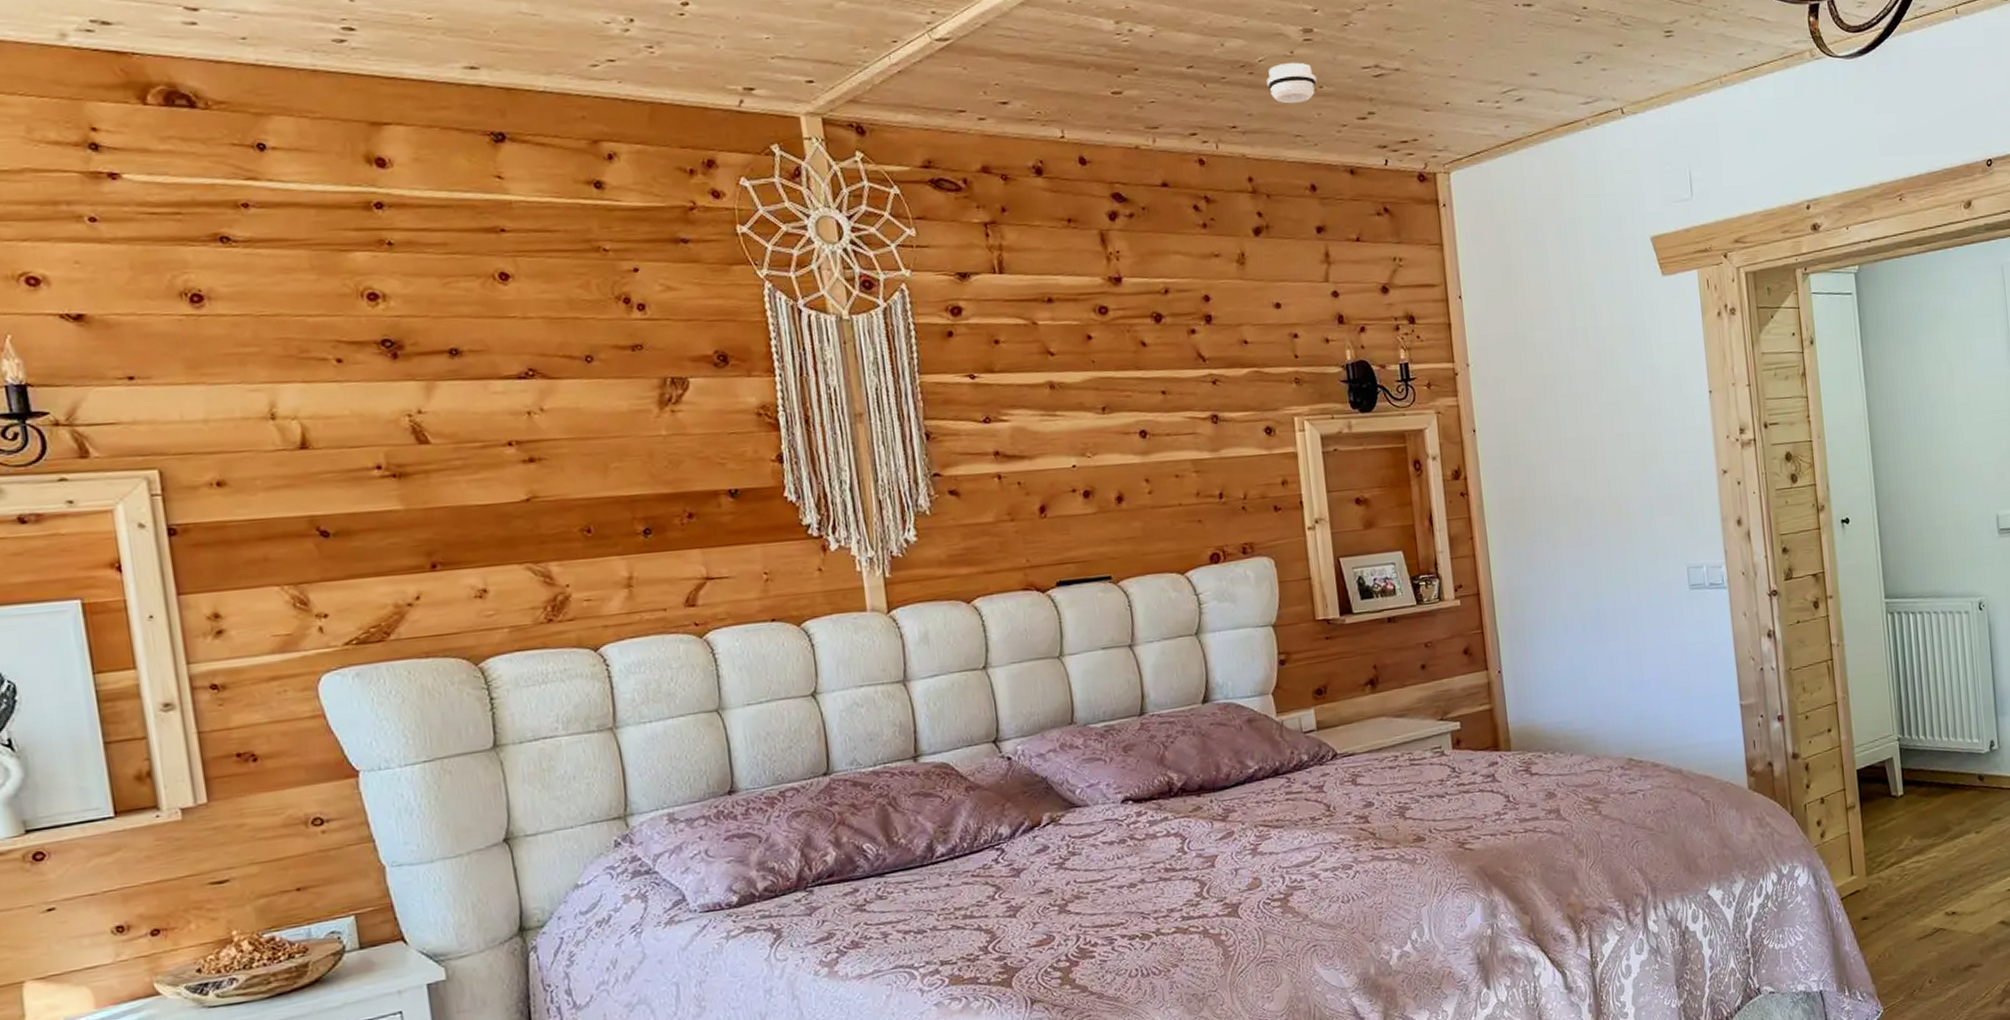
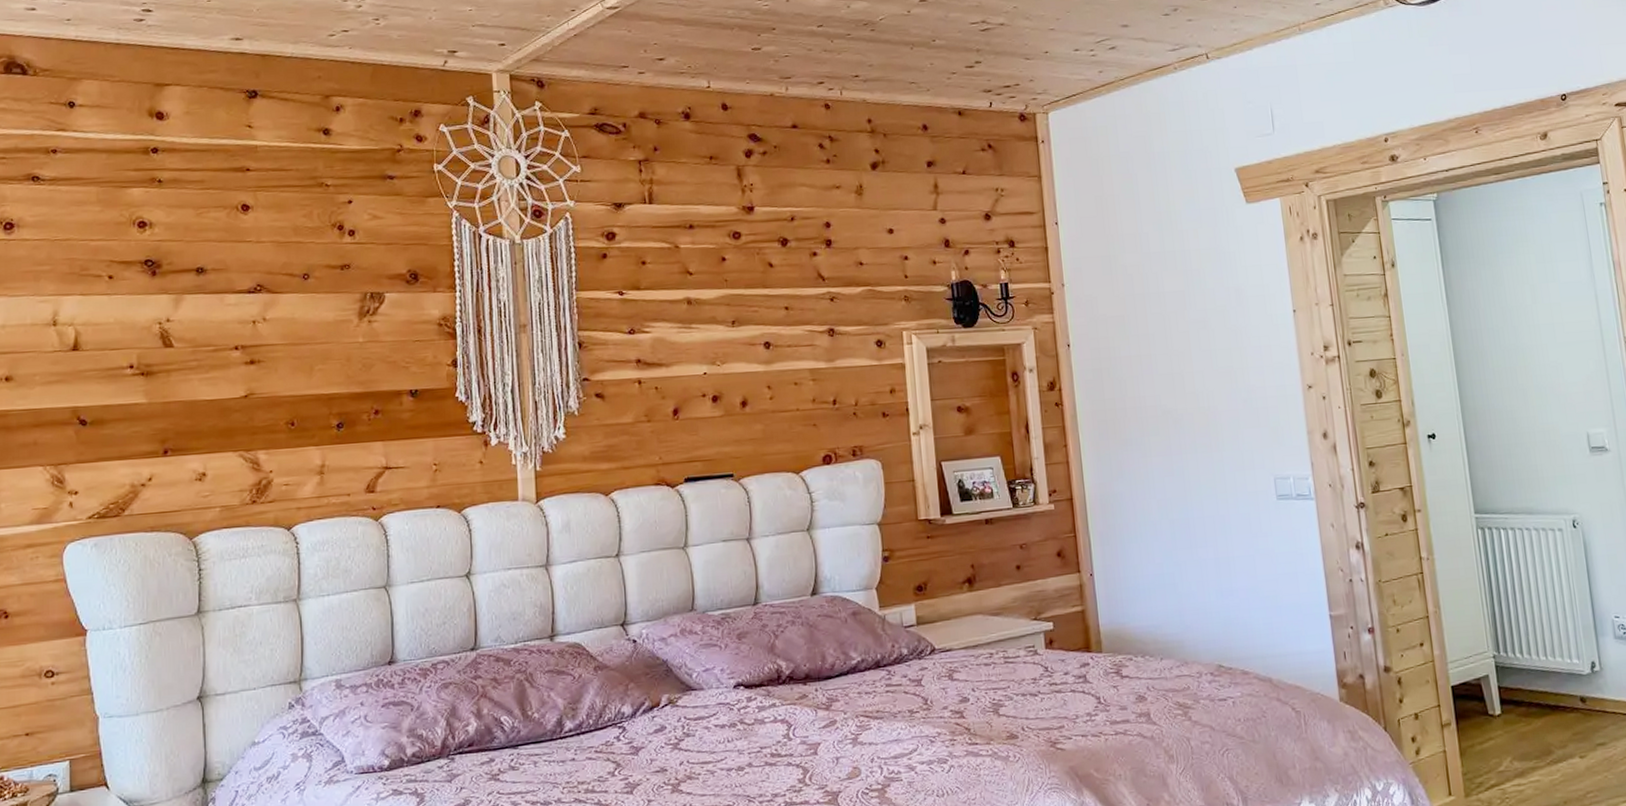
smoke detector: present [1266,62,1317,104] -> none [886,20,930,56]

